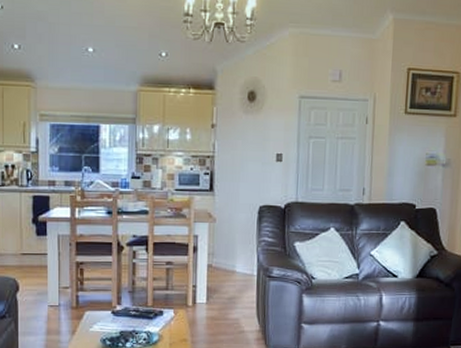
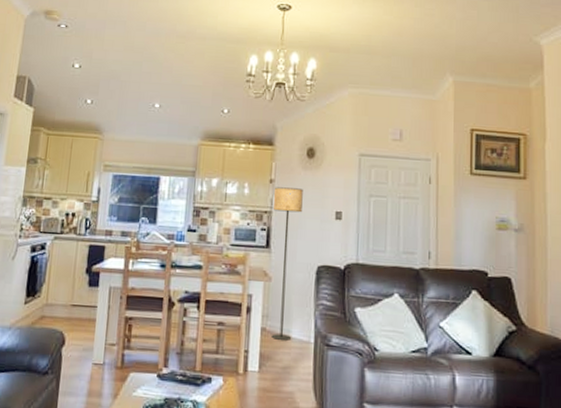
floor lamp: none [215,131,245,274] -> present [271,187,303,341]

